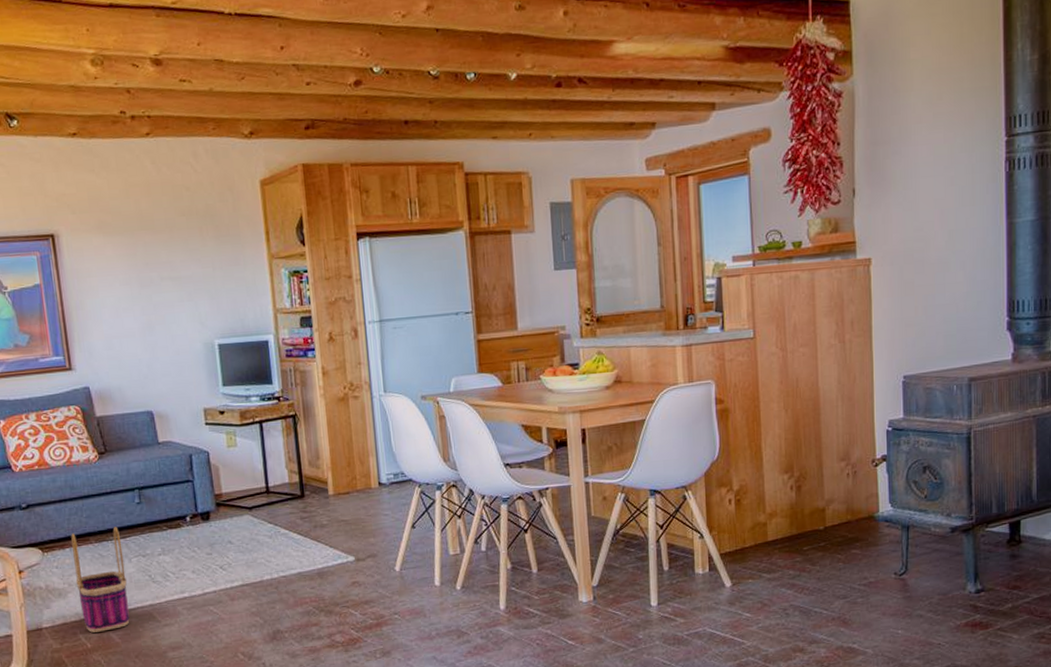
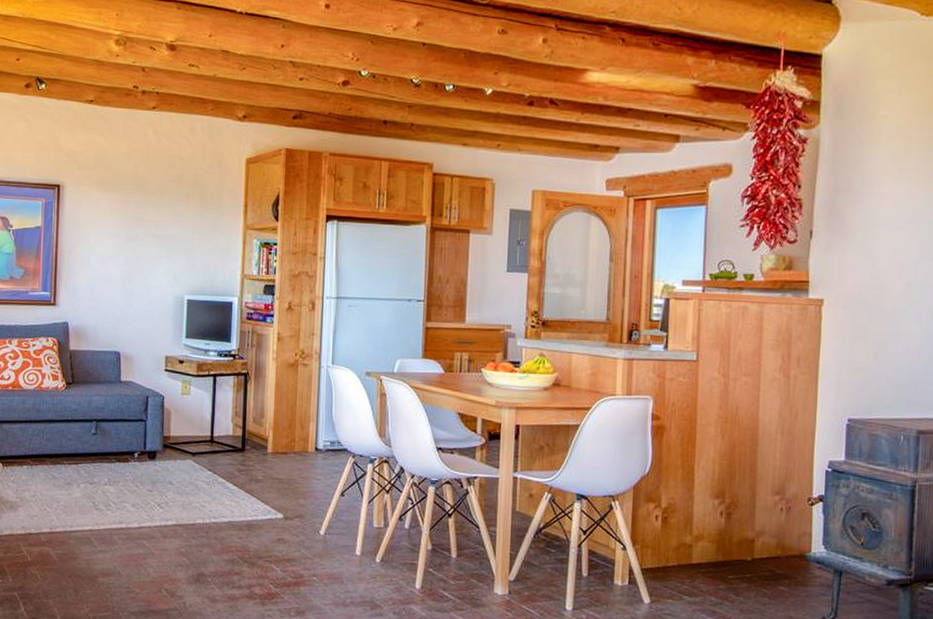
basket: present [71,527,130,633] -> none [27,452,74,548]

